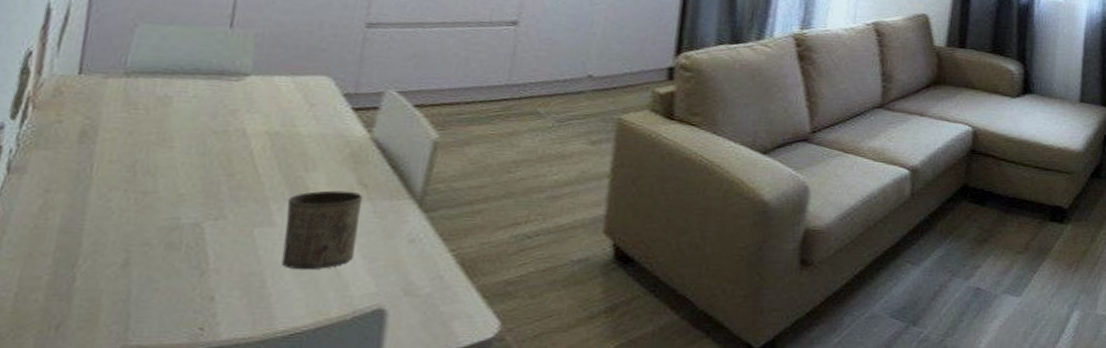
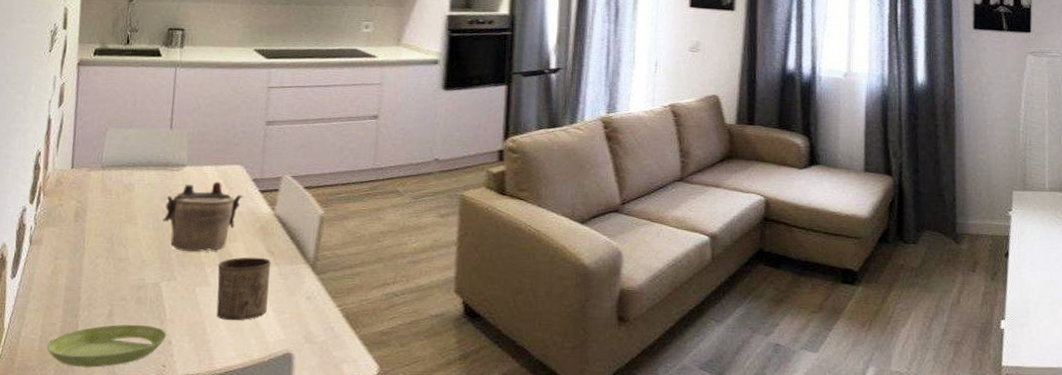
saucer: none [24,276,209,334] -> present [46,324,167,368]
teapot: none [211,95,330,185] -> present [163,181,244,253]

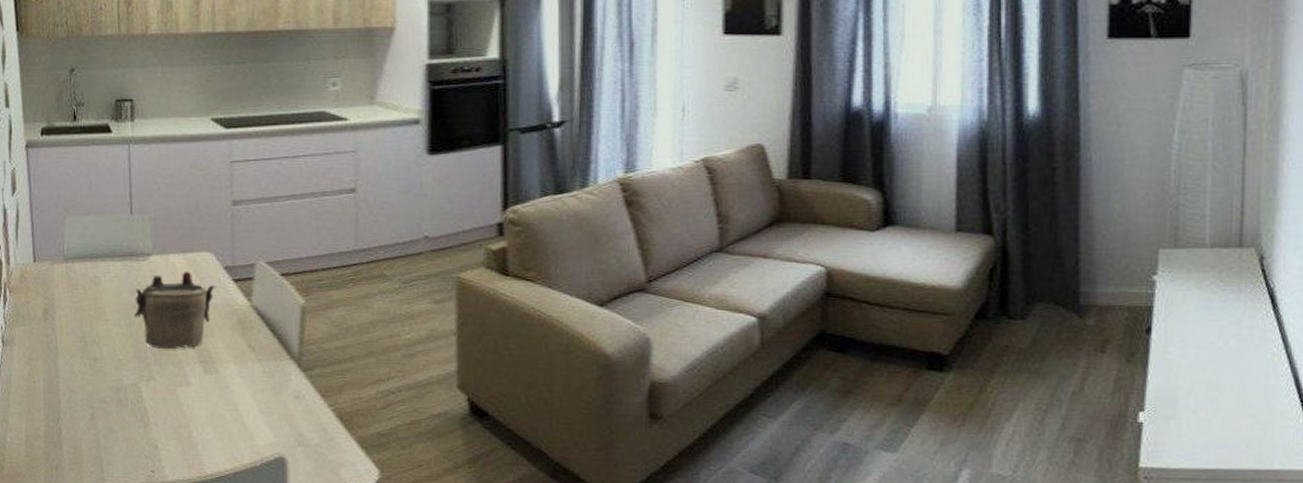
saucer: present [46,324,167,368] -> none [33,427,152,474]
cup: present [216,257,272,321] -> none [197,353,254,423]

